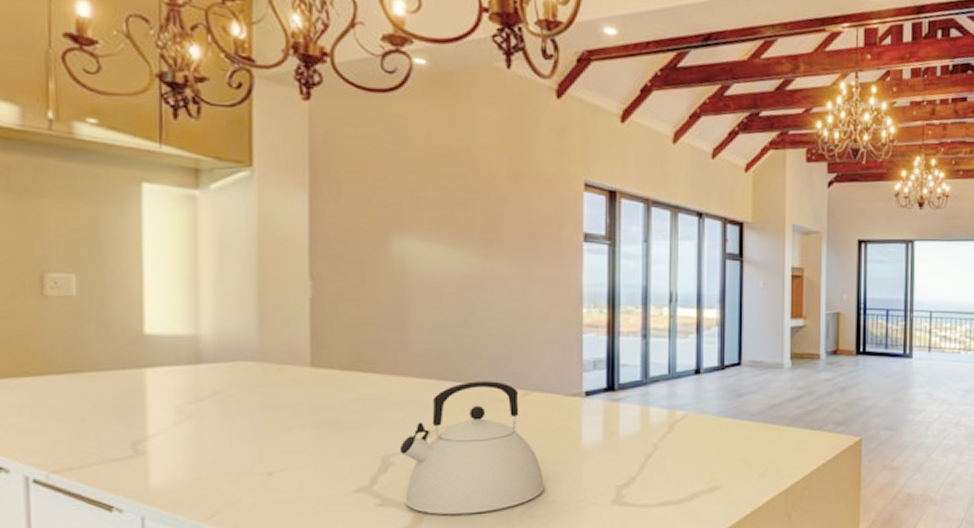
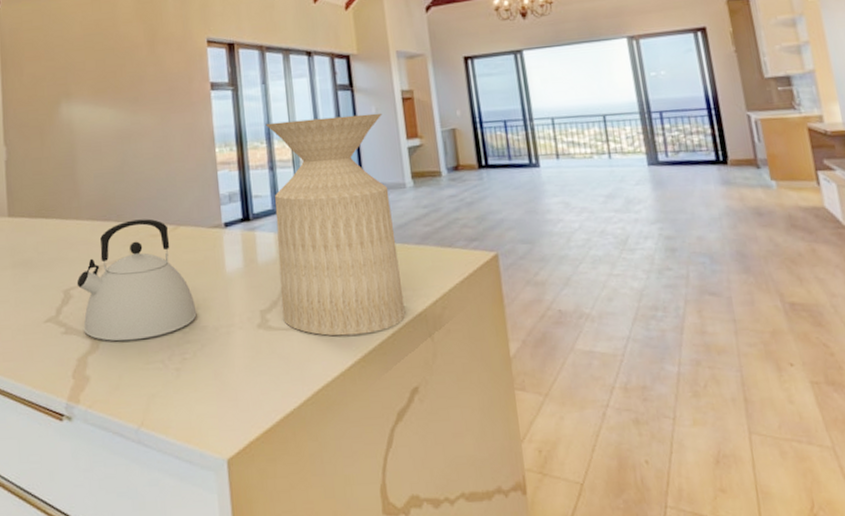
side table: none [641,286,770,514] -> present [265,113,406,336]

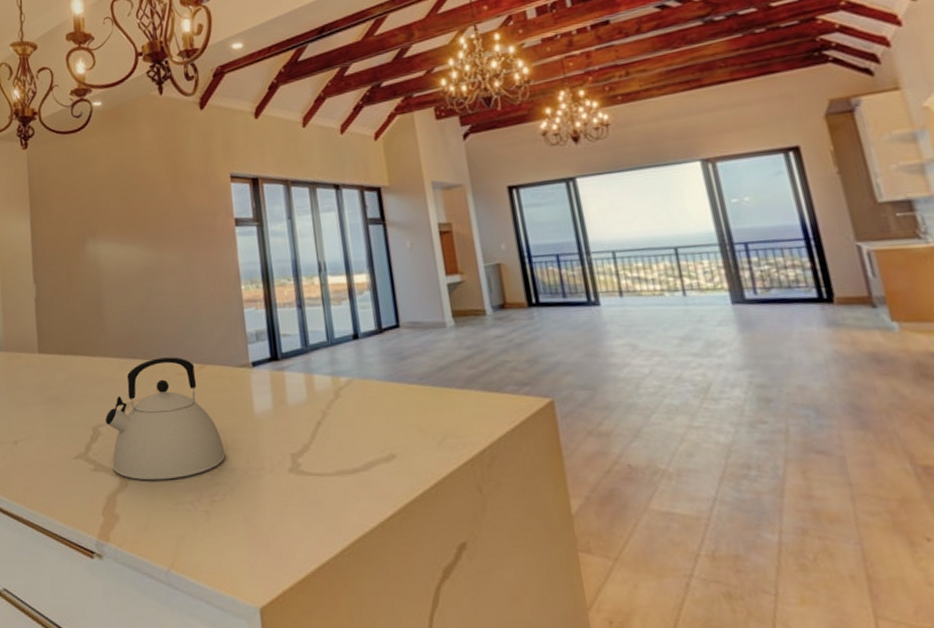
side table: present [265,113,406,336] -> none [292,248,450,484]

